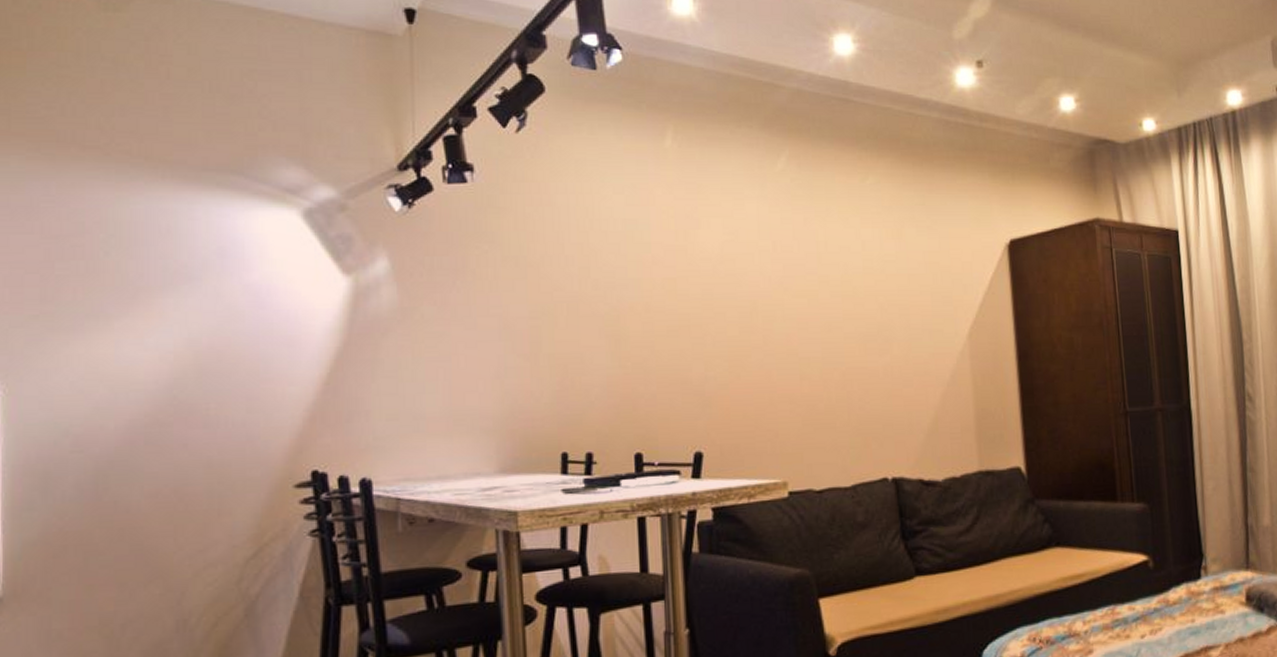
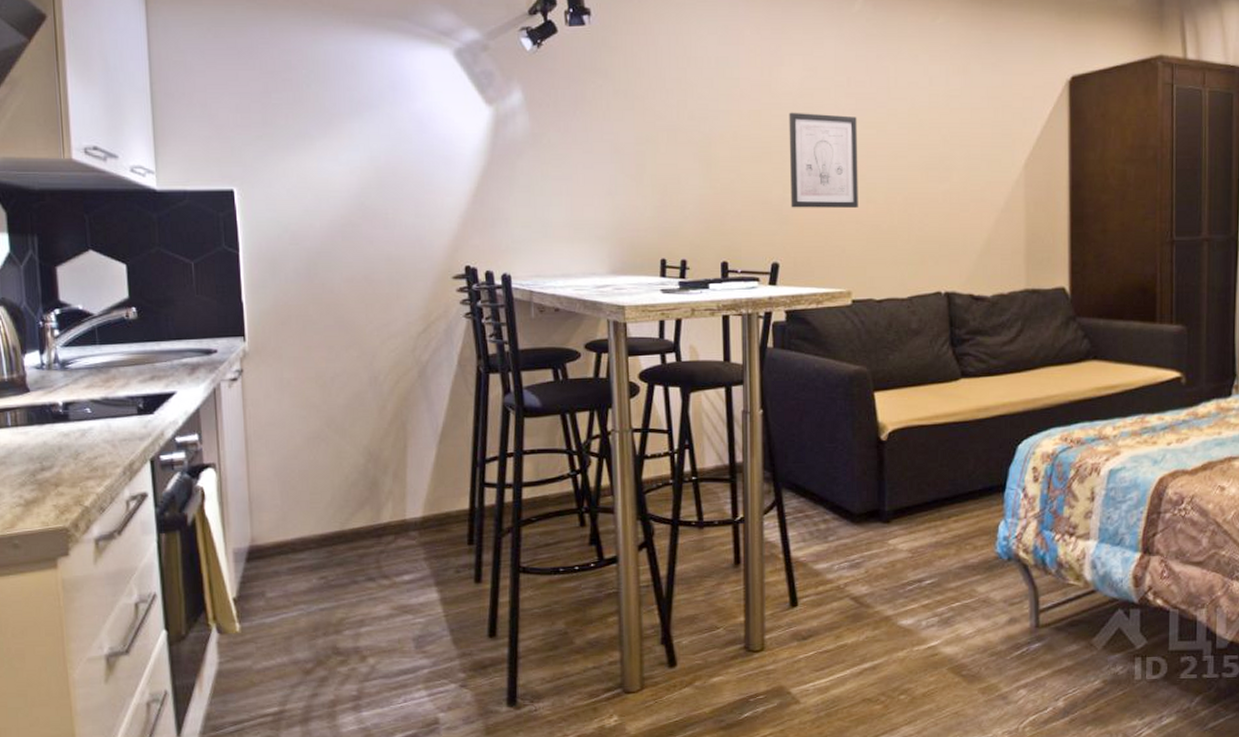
wall art: none [708,280,791,388] -> present [789,112,858,208]

